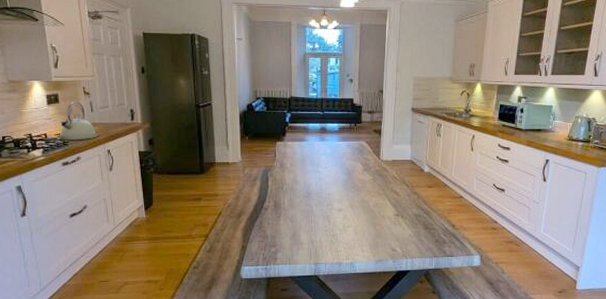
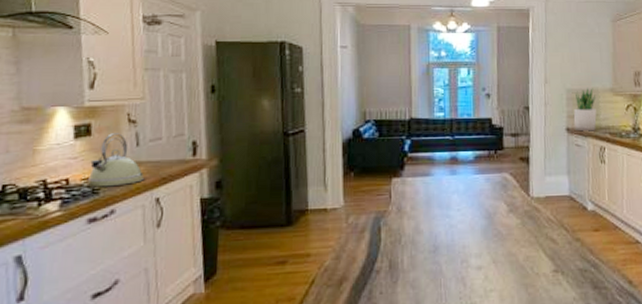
planter: none [418,77,437,111] -> present [573,88,597,132]

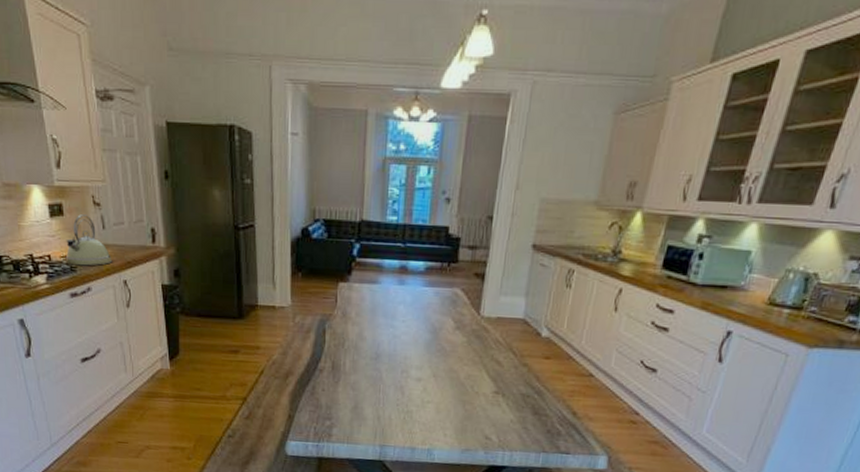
planter: present [573,88,597,132] -> none [542,199,575,251]

